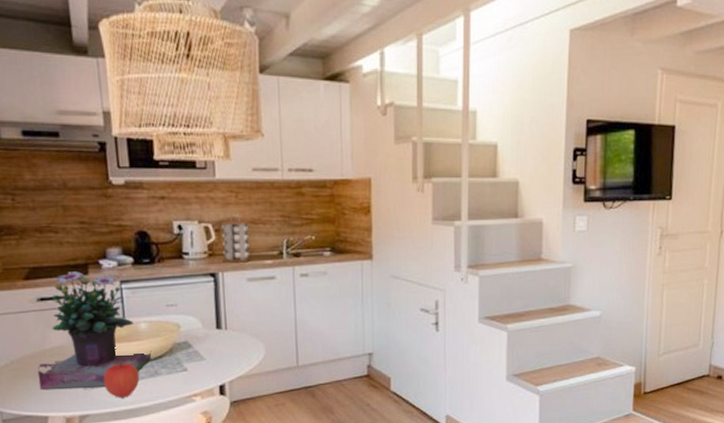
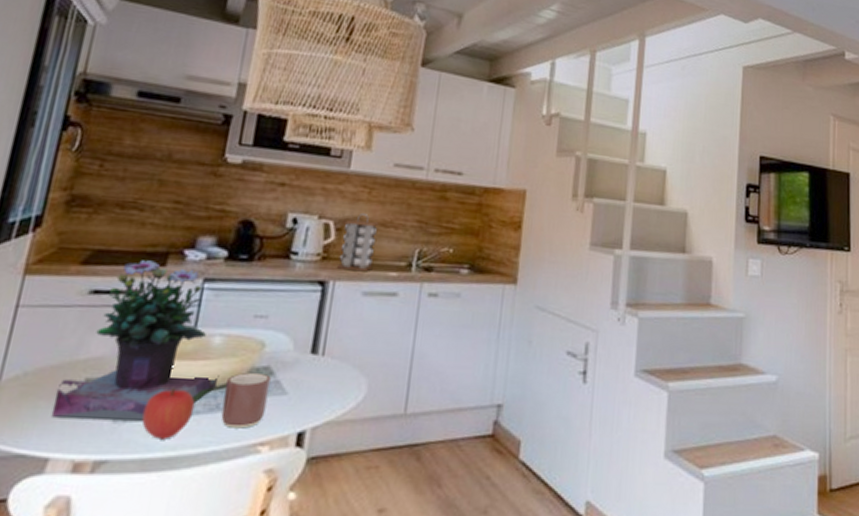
mug: none [158,346,192,387] -> present [221,372,271,429]

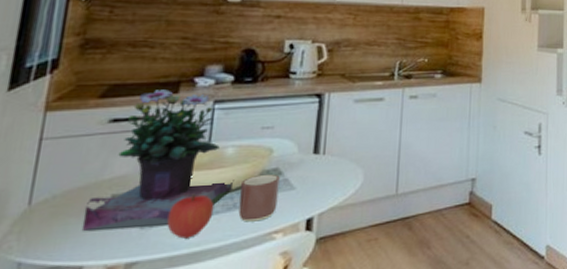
spice rack: present [337,212,379,272] -> none [331,35,364,84]

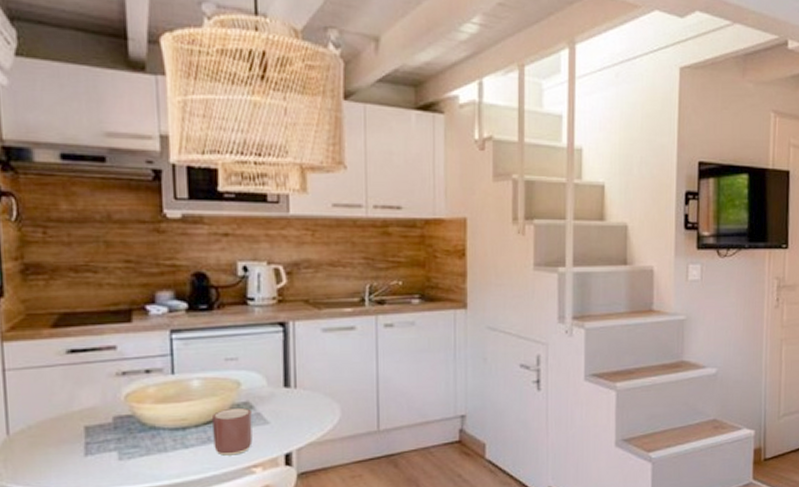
potted flower: present [81,90,234,231] -> none [61,318,205,460]
fruit: present [167,193,215,239] -> none [144,426,189,470]

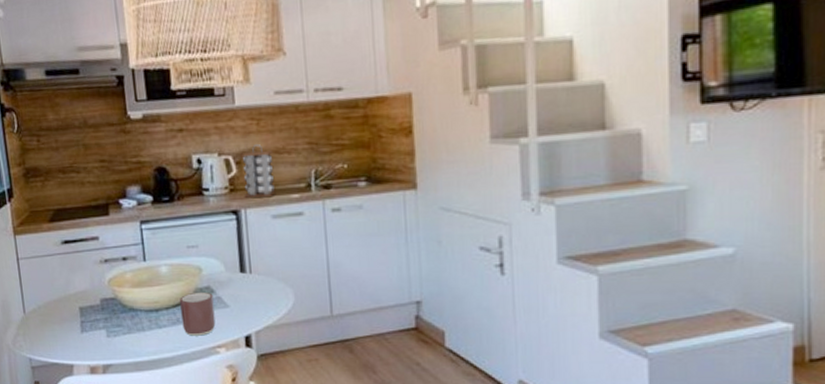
spice rack: none [293,254,328,311] -> present [241,143,276,199]

